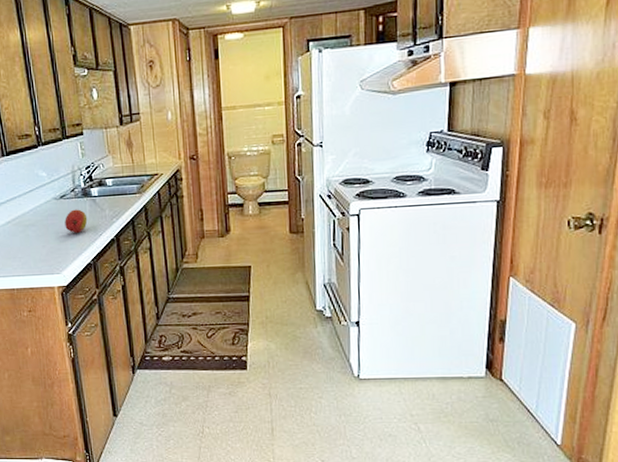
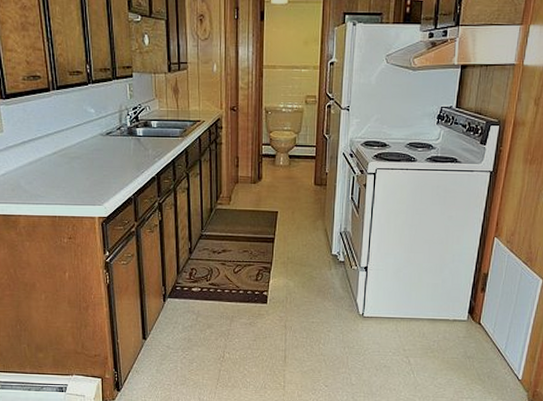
fruit: present [65,209,88,233] -> none [109,146,131,169]

